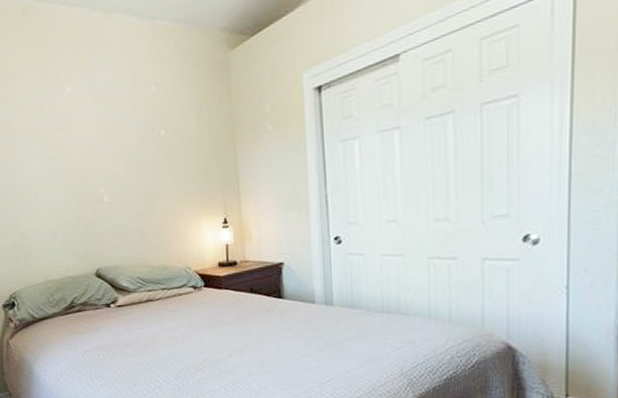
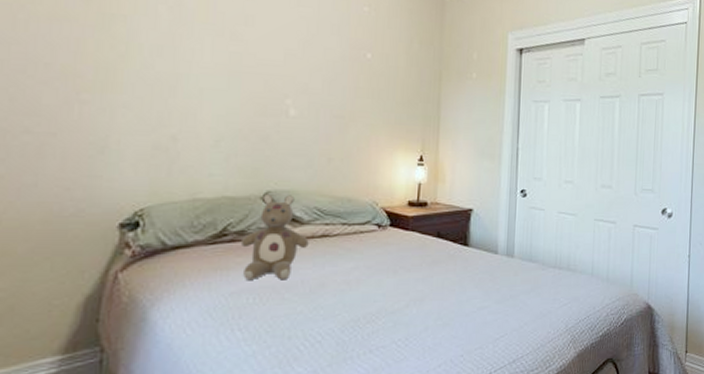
stuffed bear: none [85,269,138,340] -> present [240,194,309,280]

